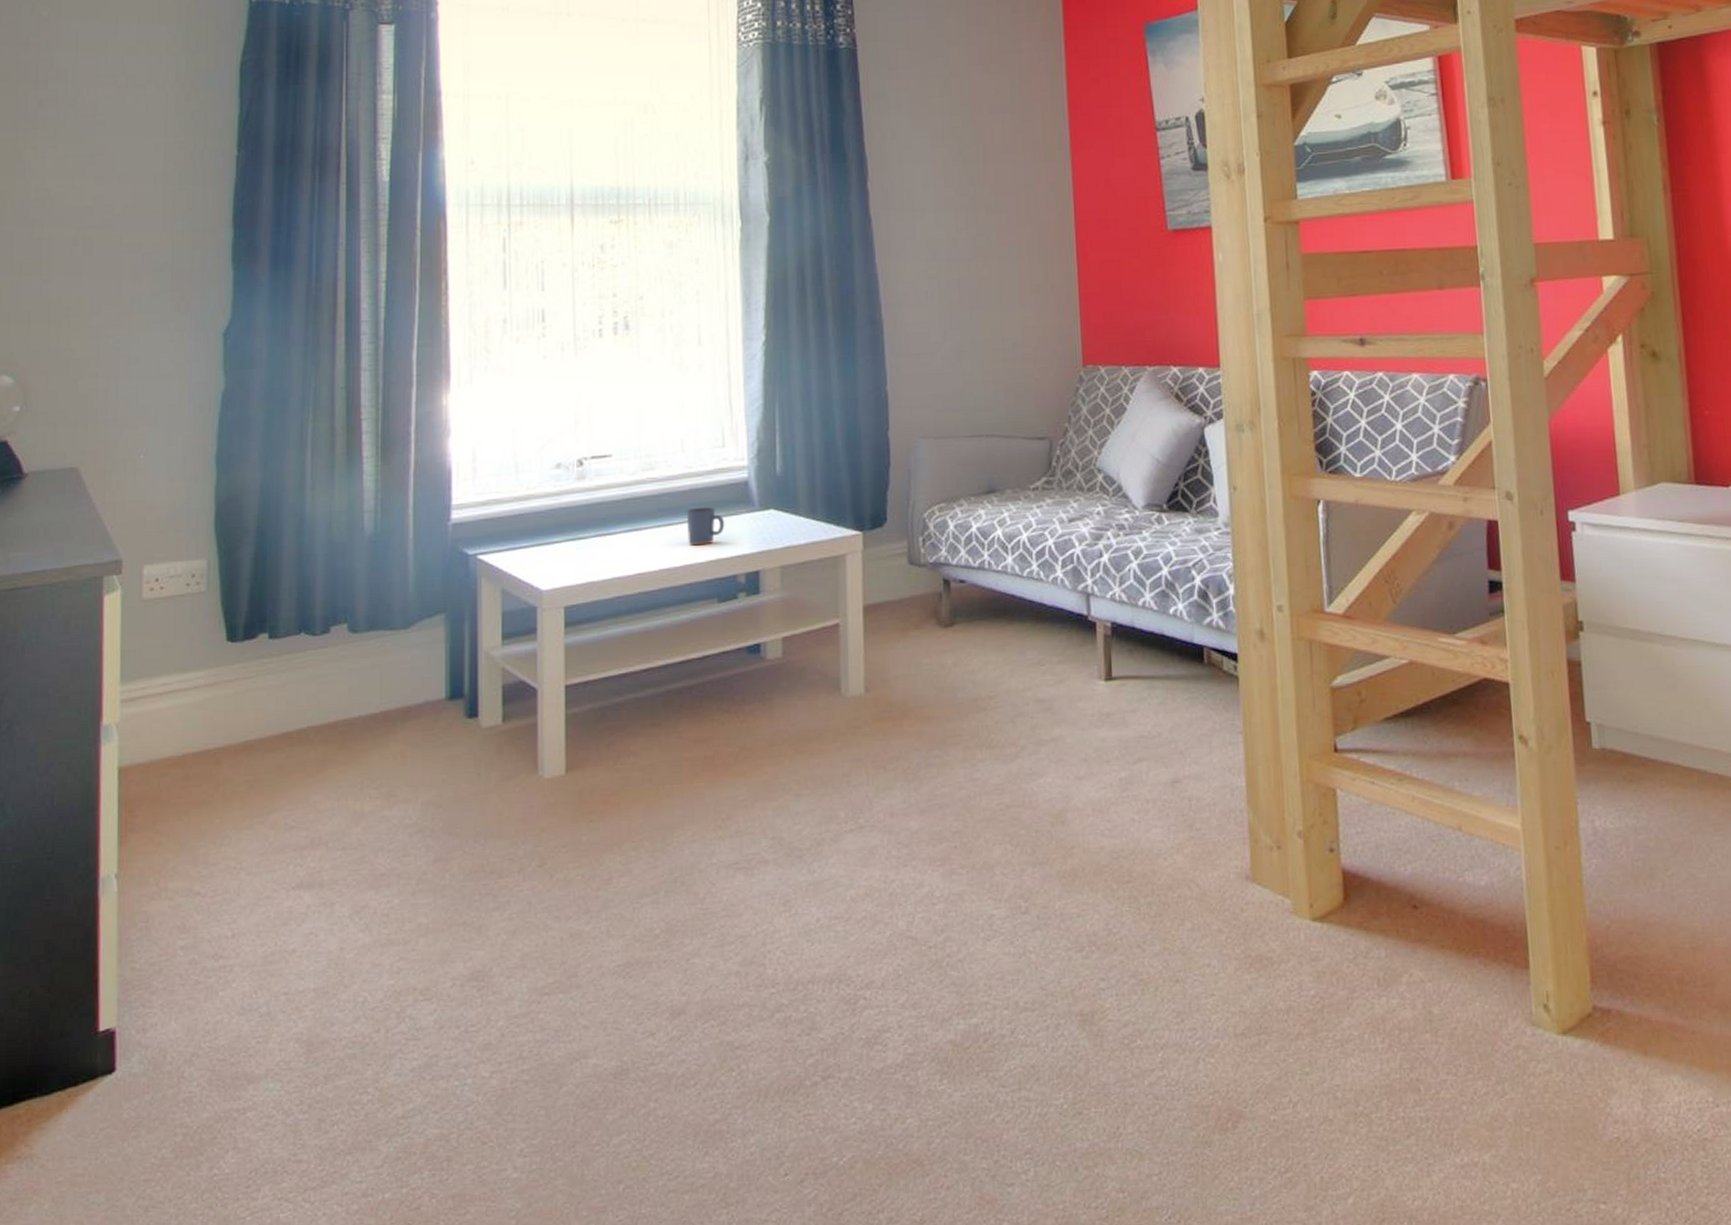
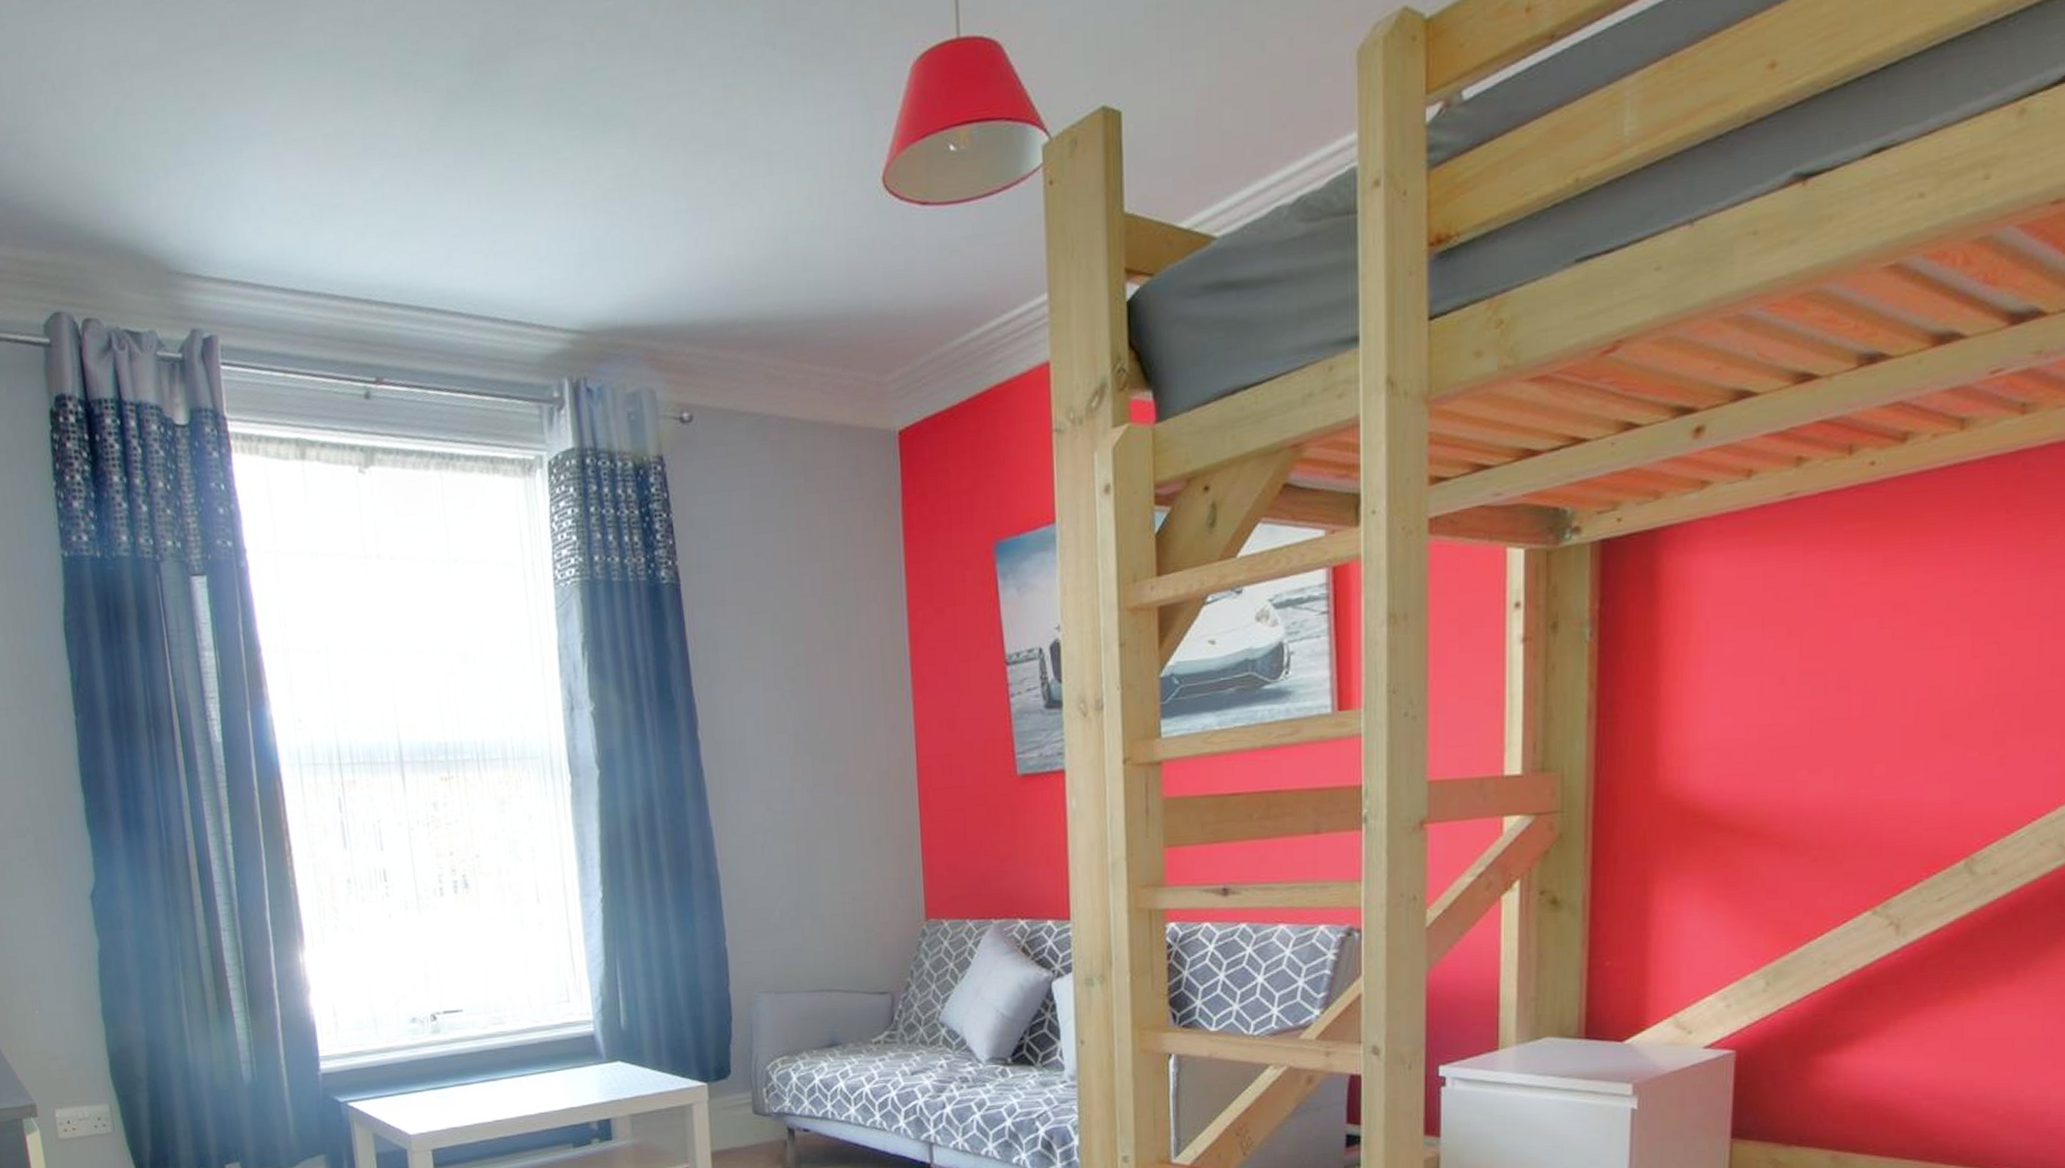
mug: present [686,506,725,546] -> none [537,1058,575,1095]

